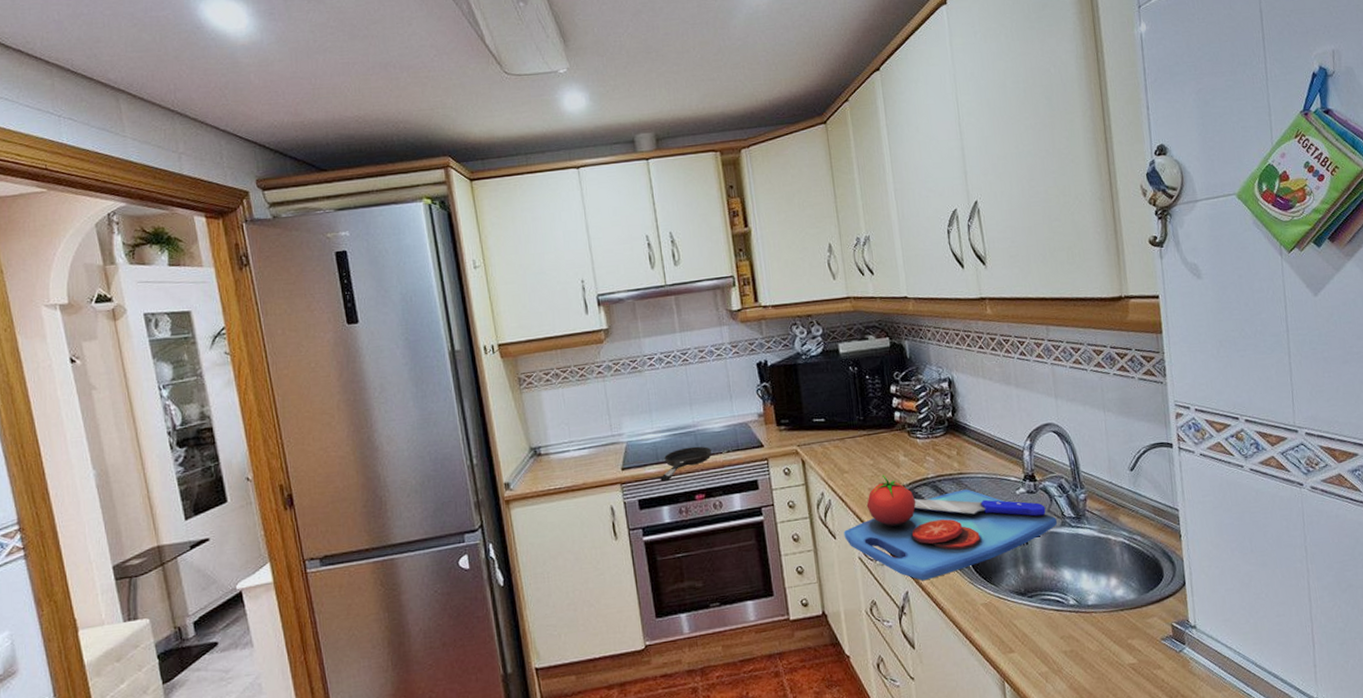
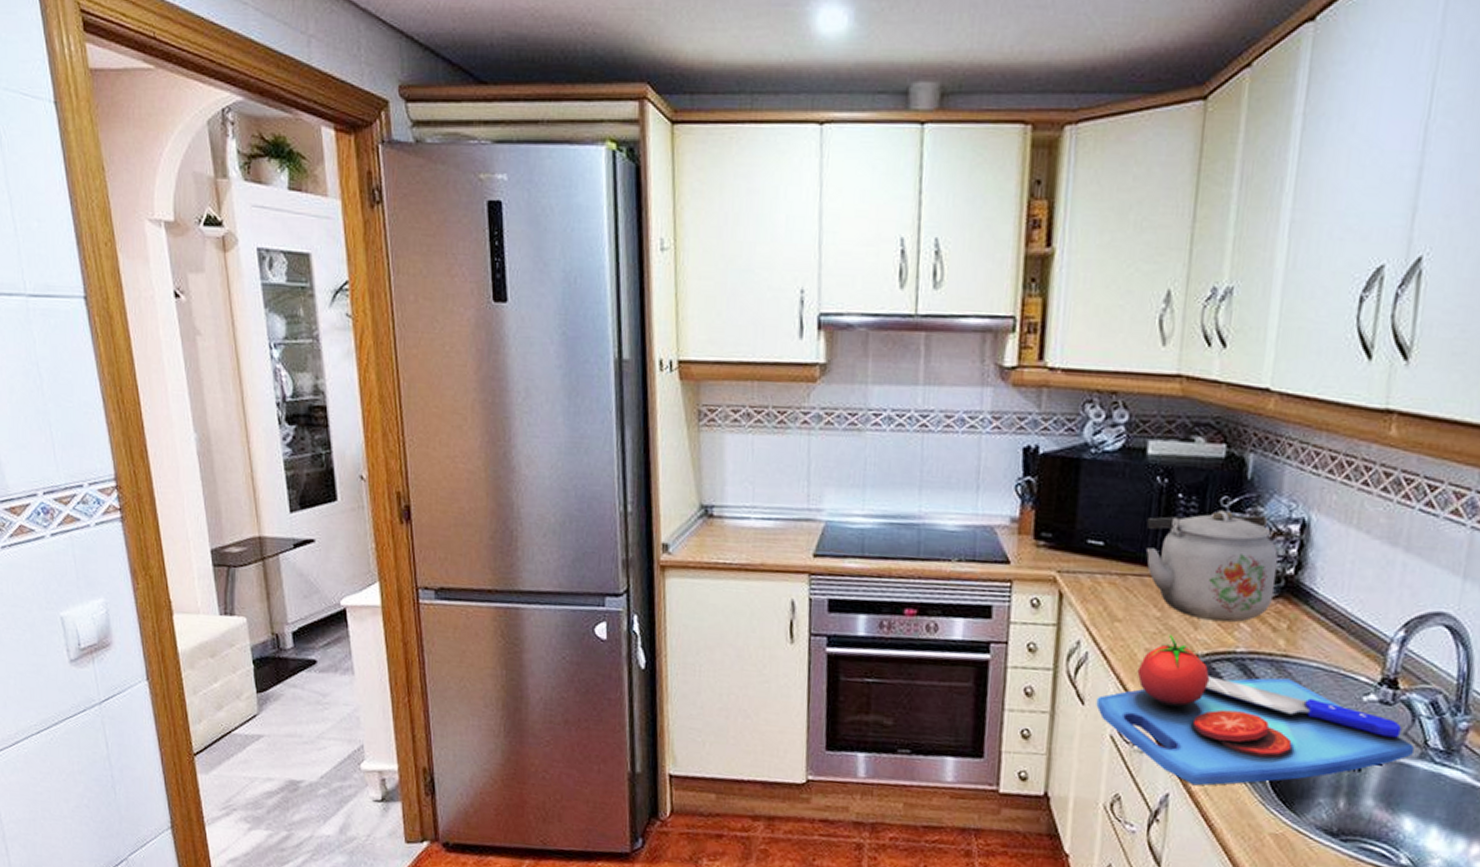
frying pan: present [660,446,711,482] -> none [861,543,937,583]
kettle: none [849,380,943,460] -> present [1145,510,1278,623]

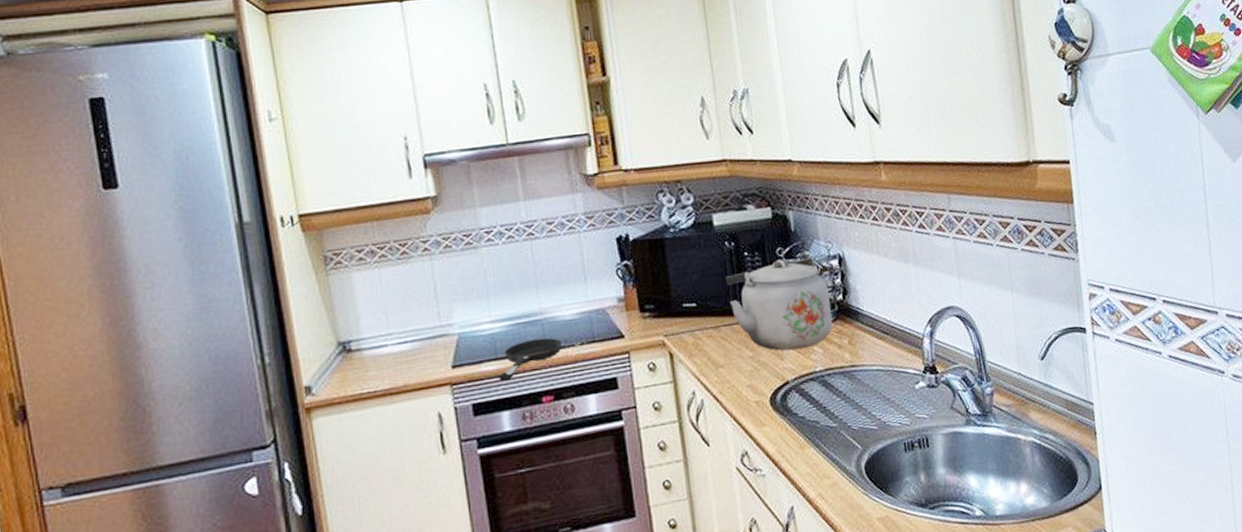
frying pan: none [861,543,937,583] -> present [499,338,562,381]
chopping board: present [1096,634,1414,786] -> none [718,369,961,494]

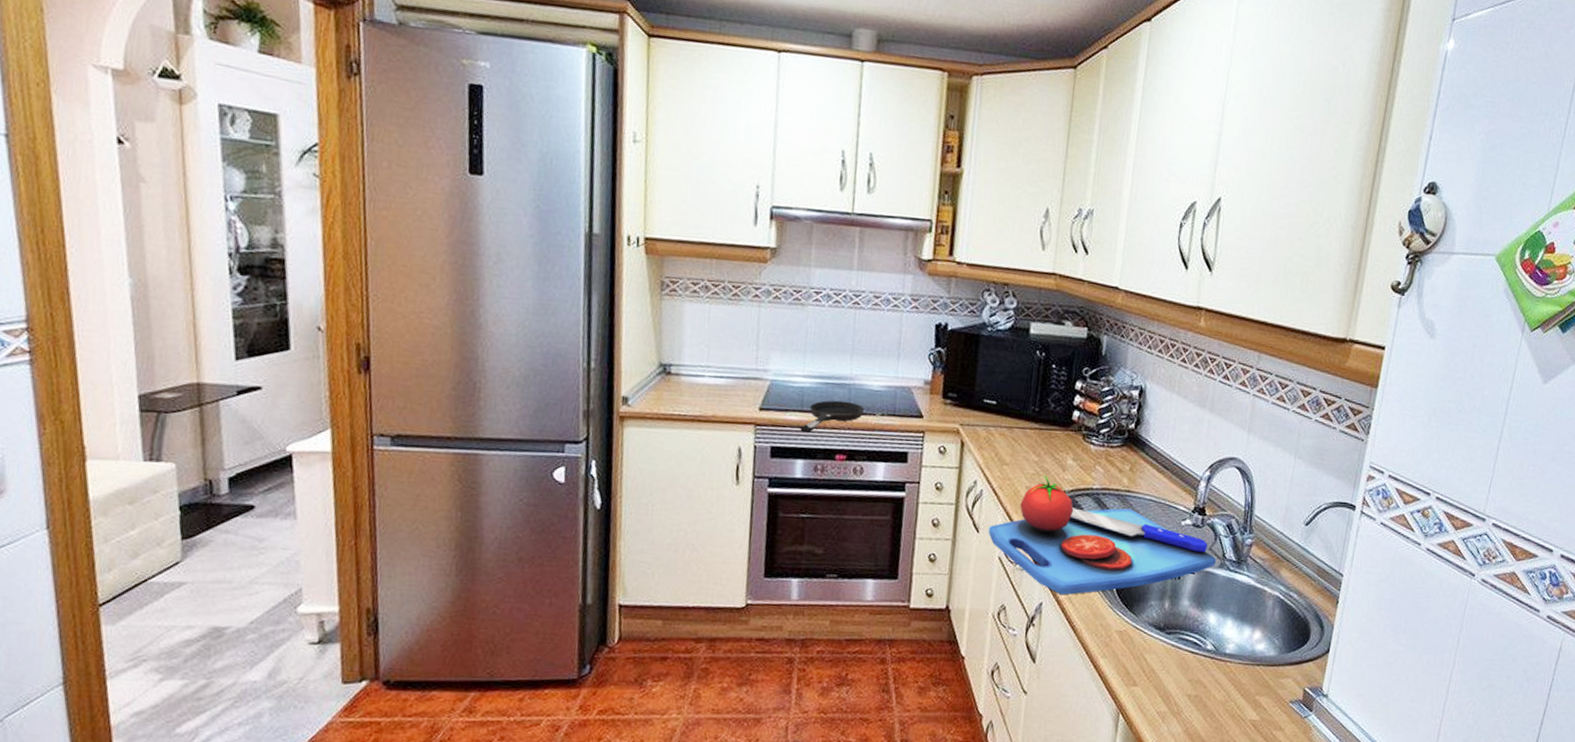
chopping board: none [718,369,961,494] -> present [988,475,1216,596]
kettle: present [725,257,832,351] -> none [1027,378,1123,466]

